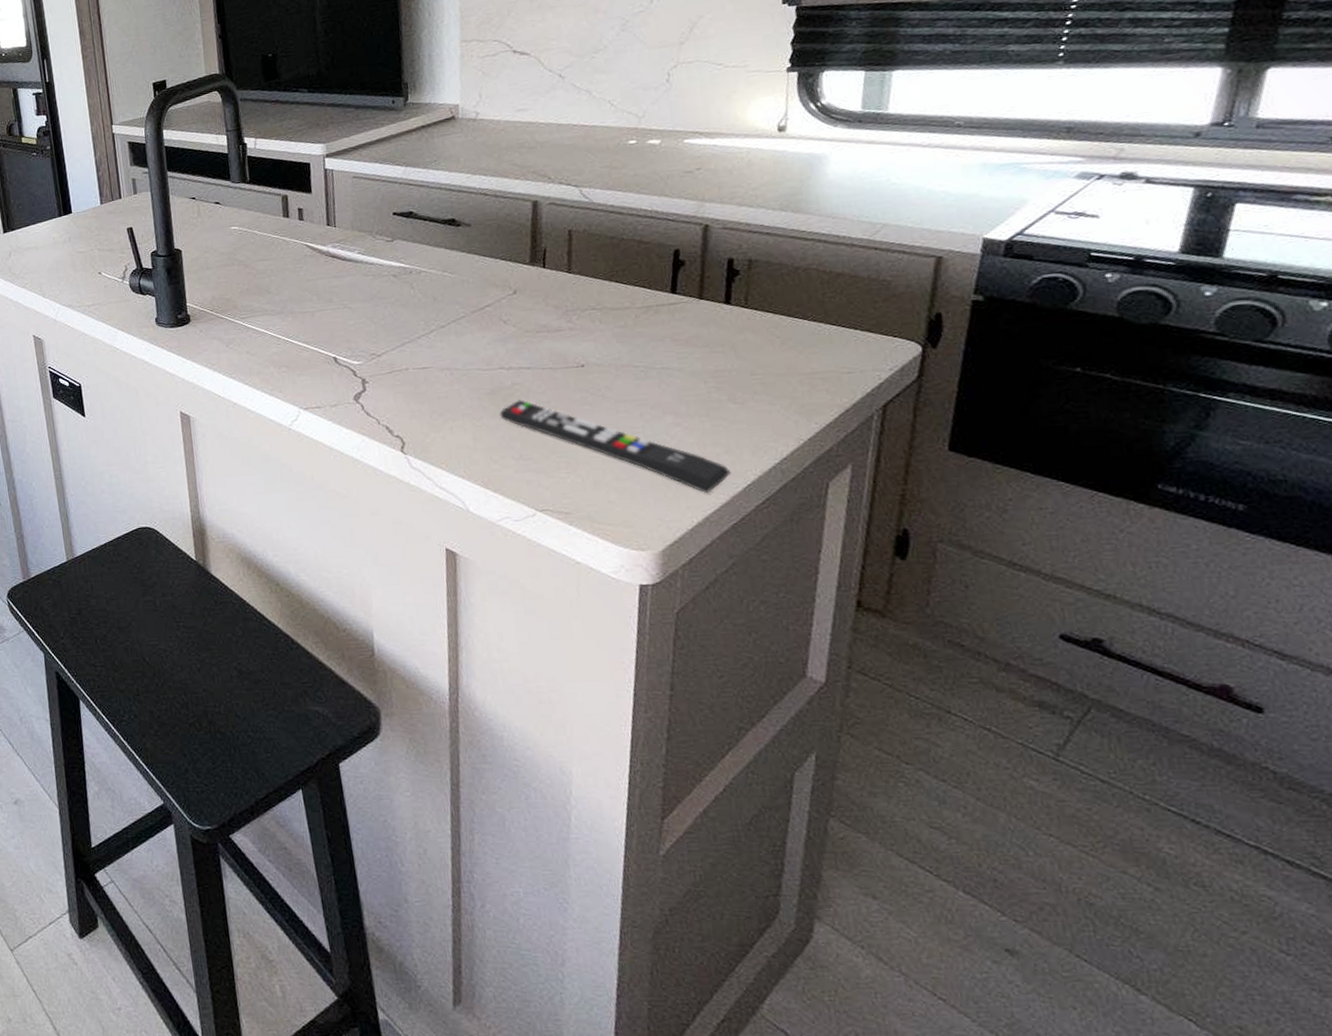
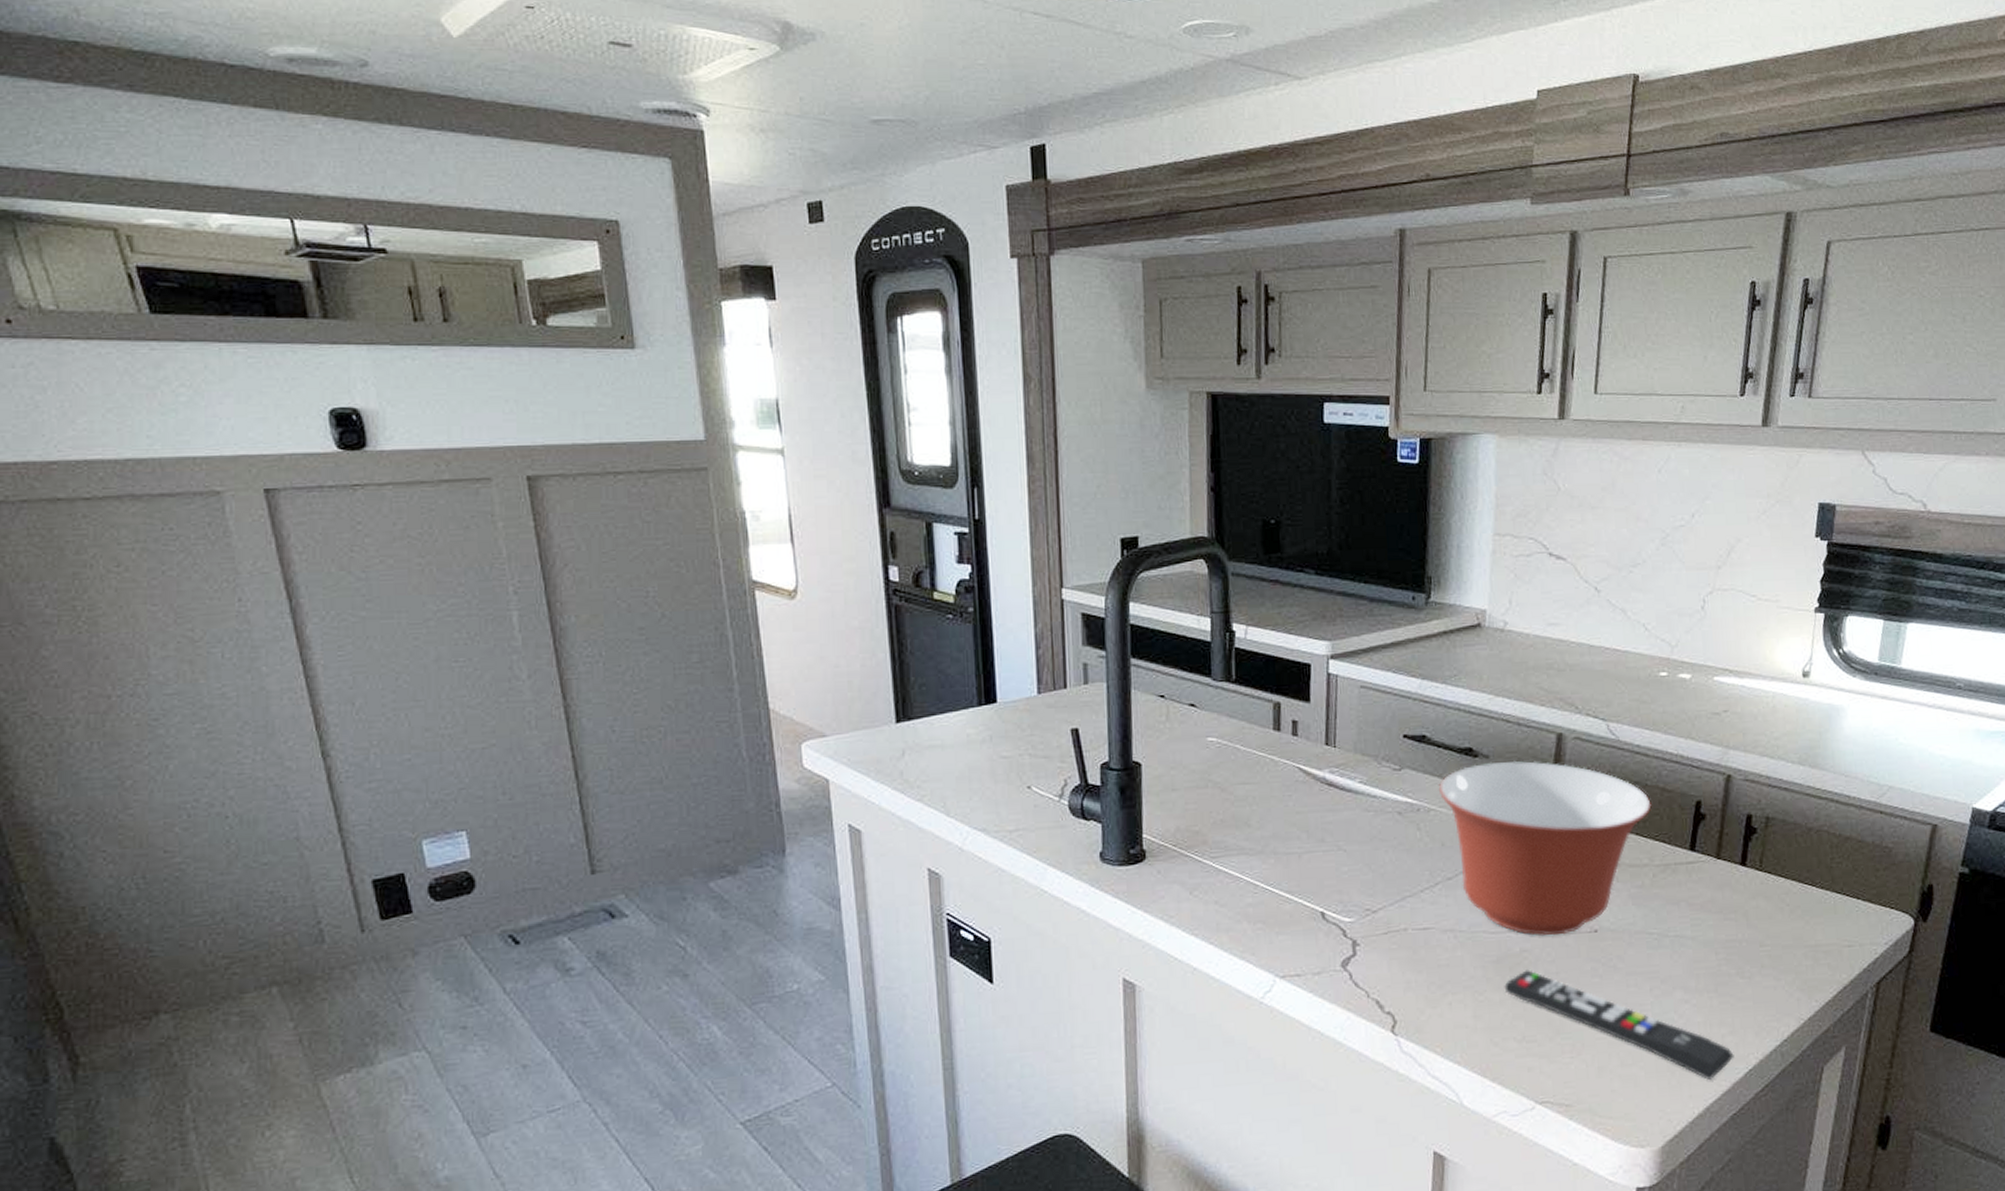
mixing bowl: none [427,225,629,371] -> present [1438,760,1652,936]

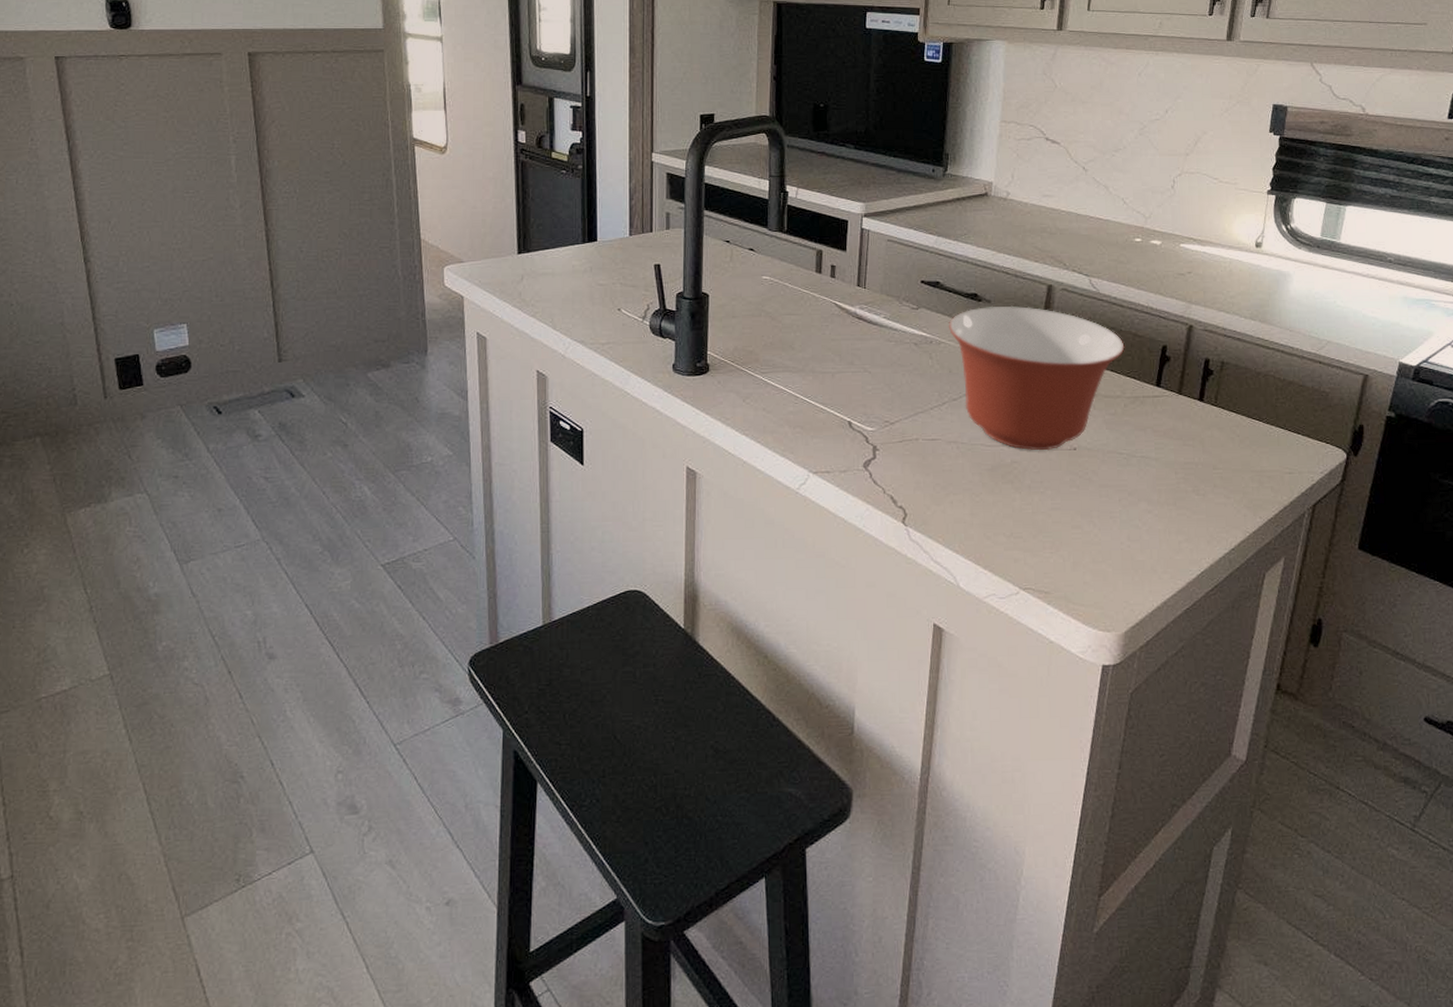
remote control: present [1504,970,1734,1081] -> none [997,478,1189,579]

